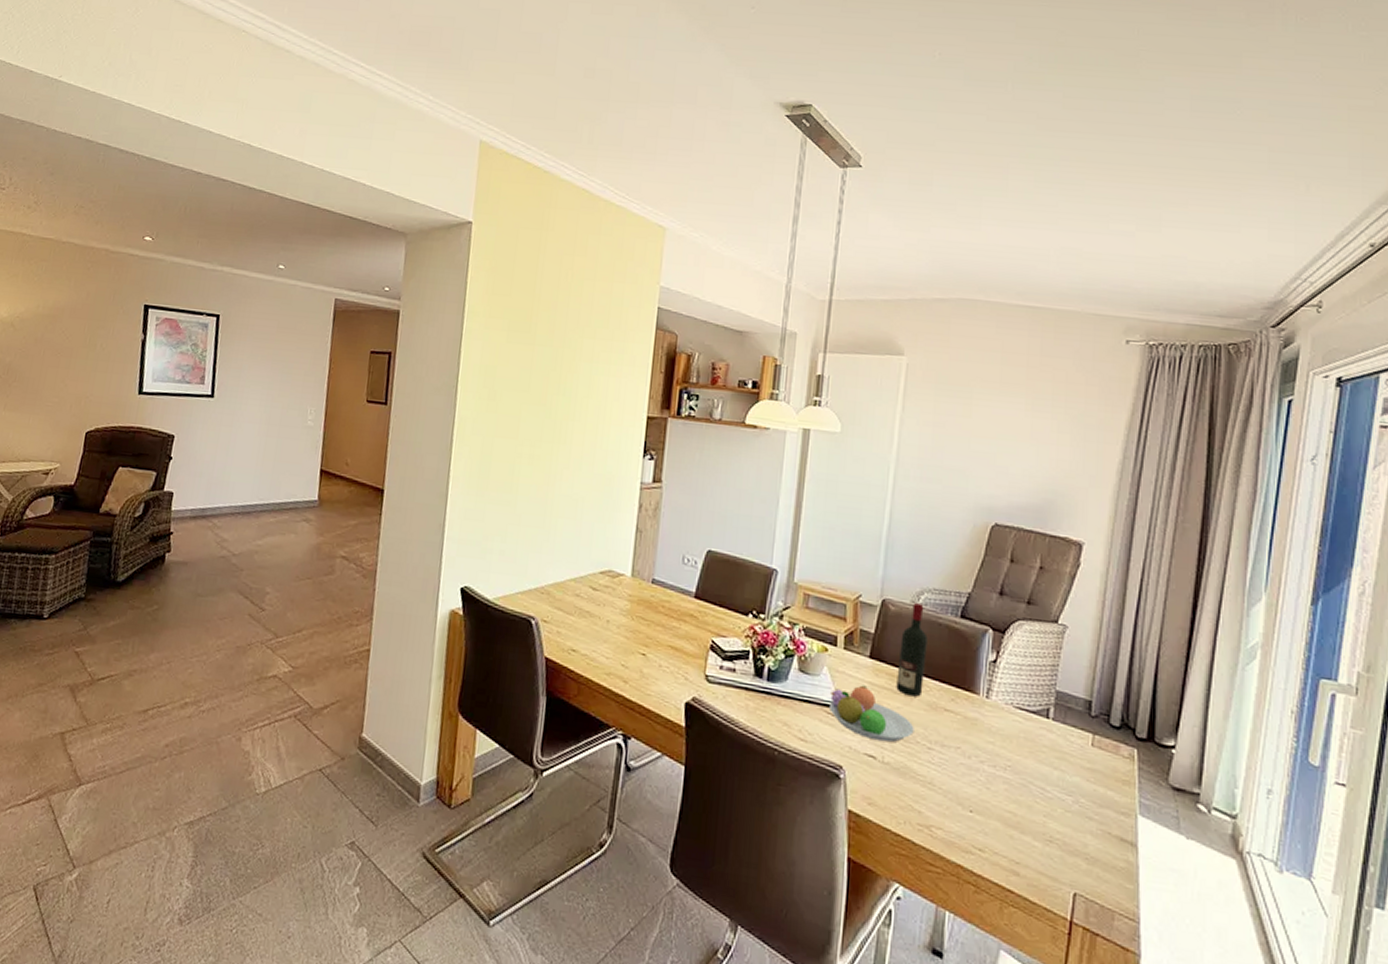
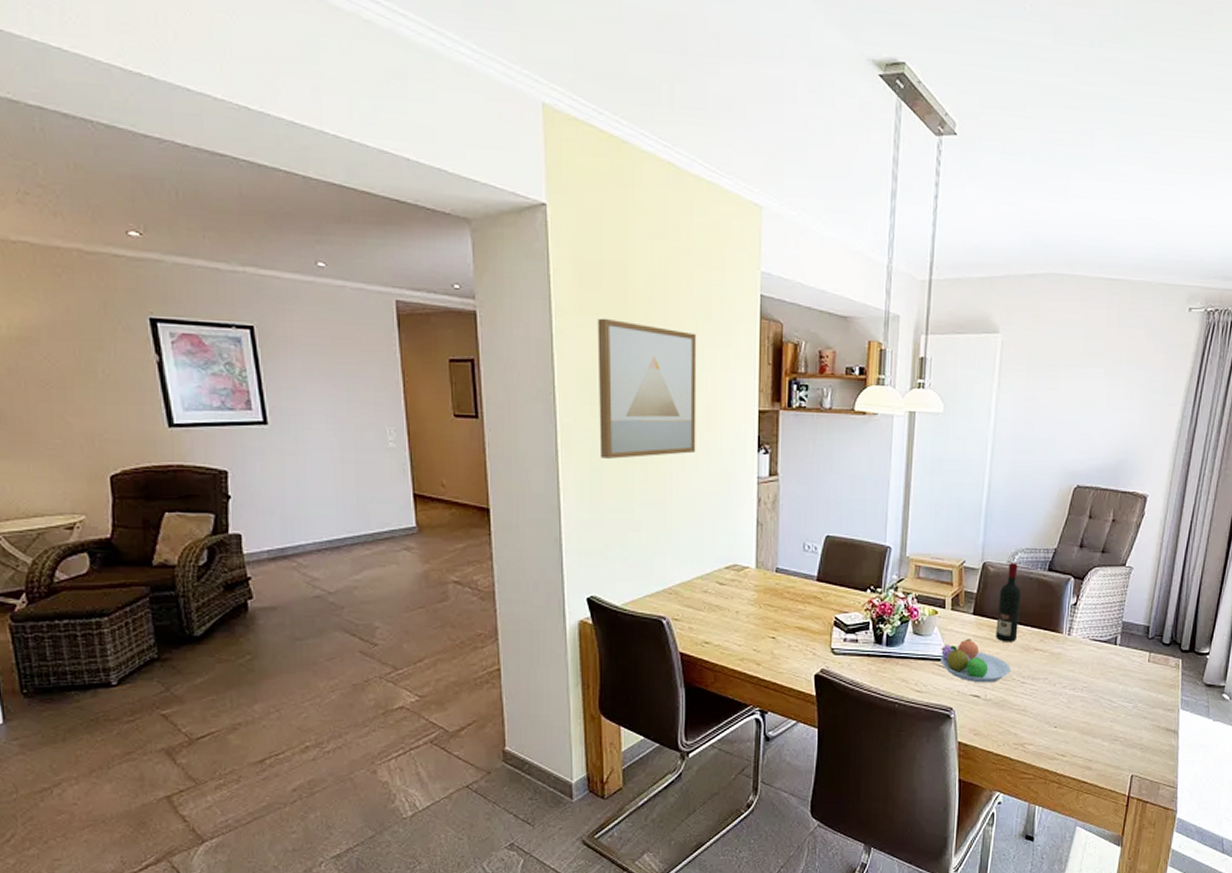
wall art: none [491,321,594,454] -> present [597,318,697,459]

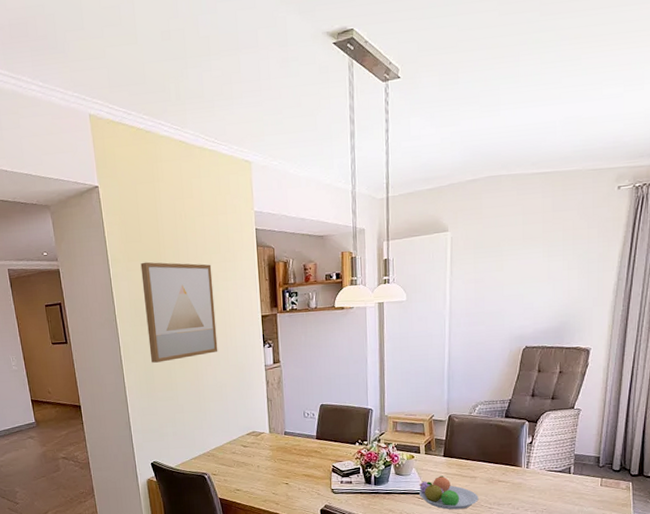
wine bottle: present [996,561,1021,642] -> none [464,412,483,477]

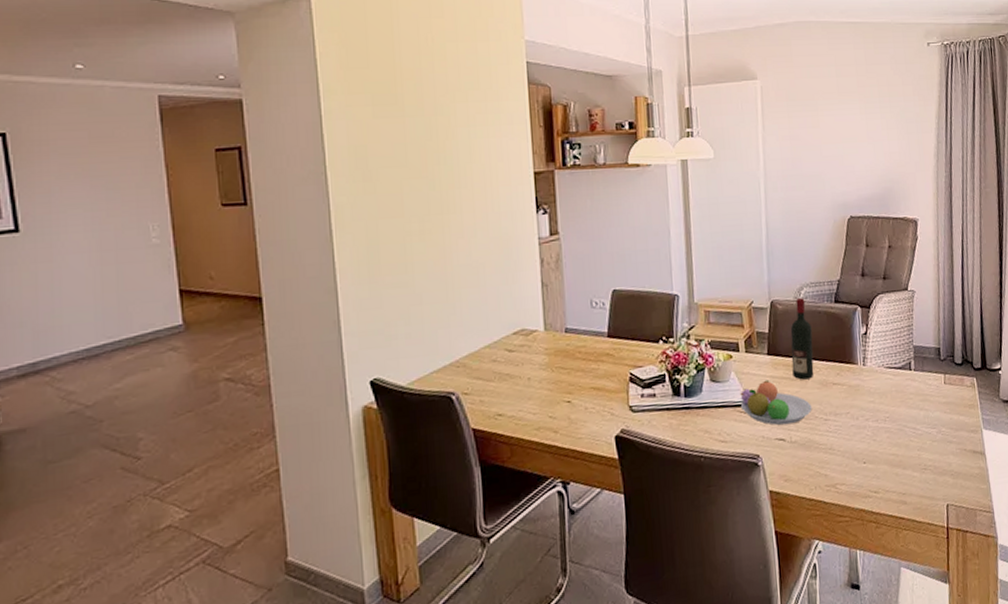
wall art: present [140,262,218,363] -> none [366,95,474,234]
wine bottle: none [464,412,483,477] -> present [790,297,814,380]

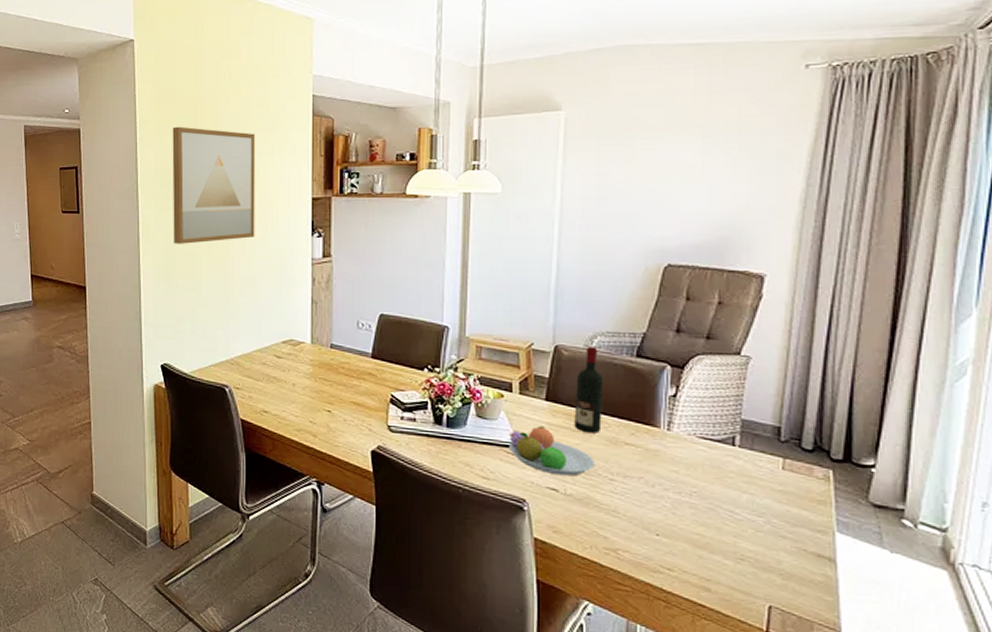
wall art: none [366,95,474,234] -> present [172,126,256,244]

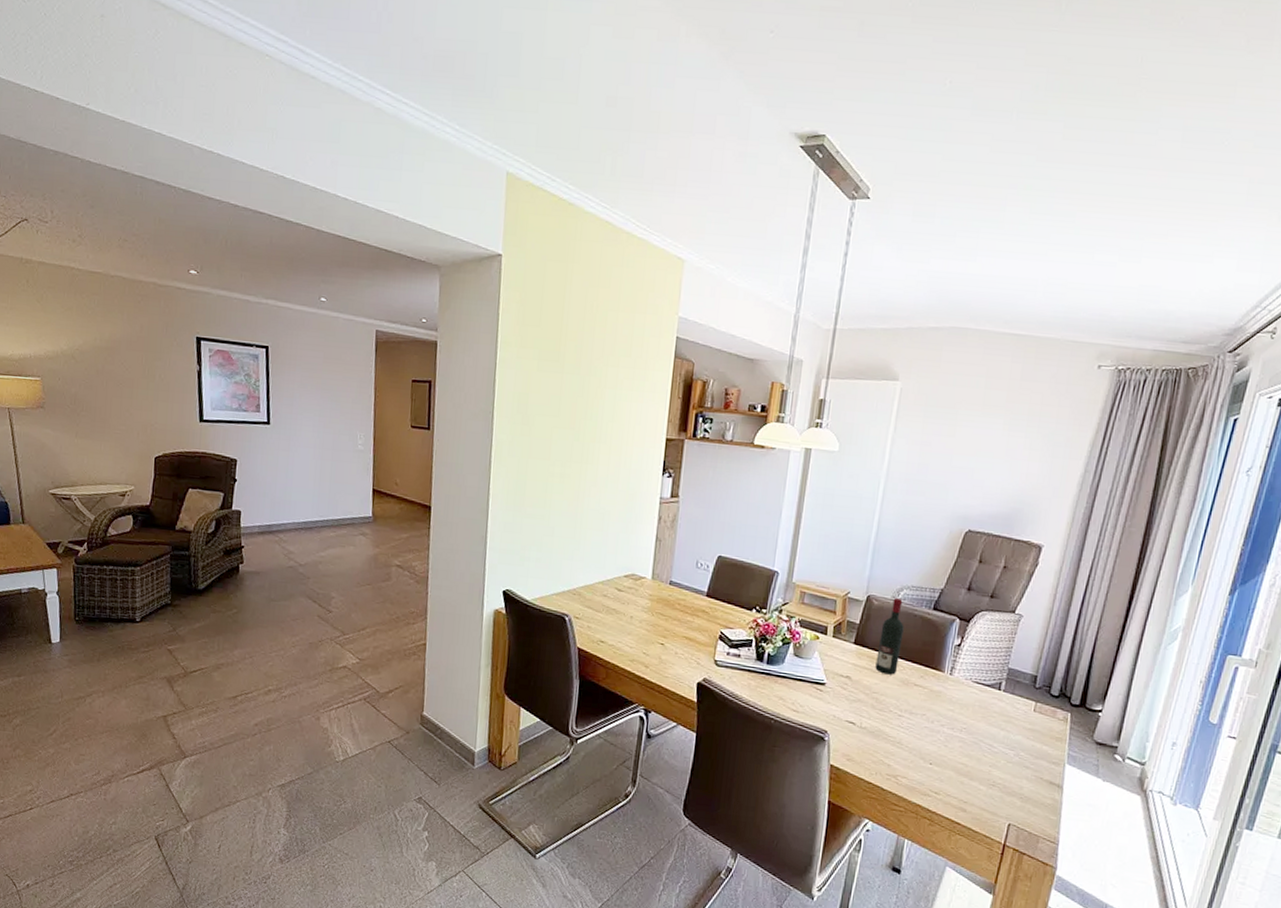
wall art: present [172,126,256,244] -> none [525,351,618,473]
fruit bowl: present [509,425,595,476] -> none [818,666,888,712]

